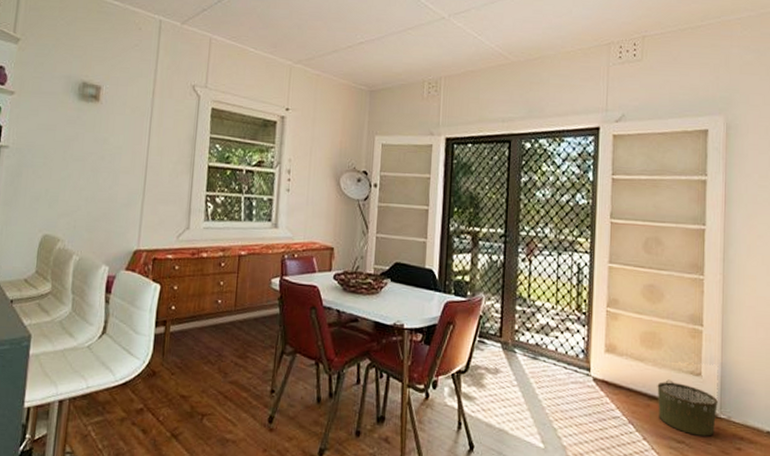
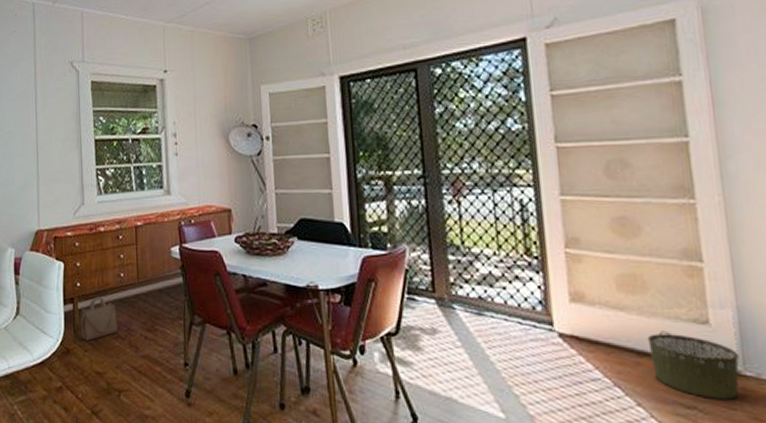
handbag: none [170,320,210,364] -> present [81,296,117,341]

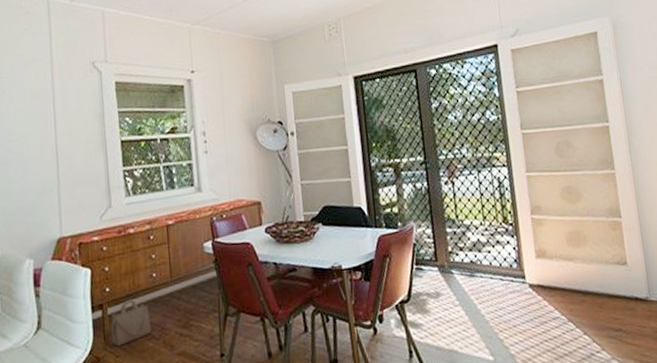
basket: present [647,330,740,400] -> none [588,273,647,322]

